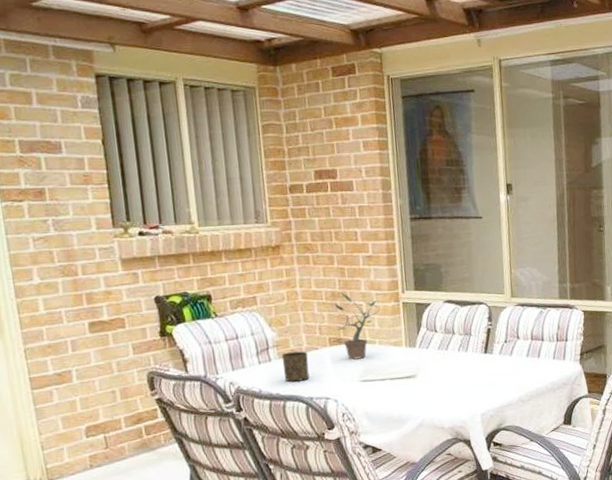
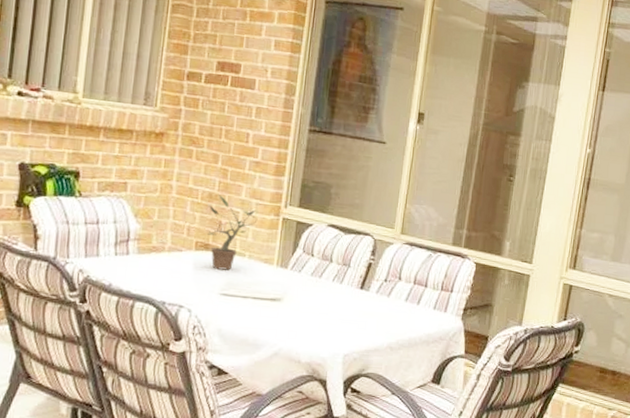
cup: present [282,351,310,382] -> none [139,248,169,282]

